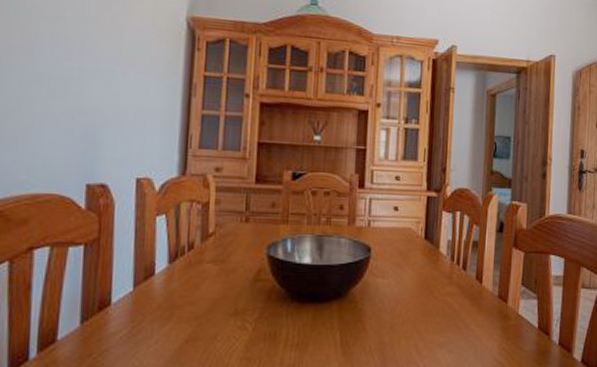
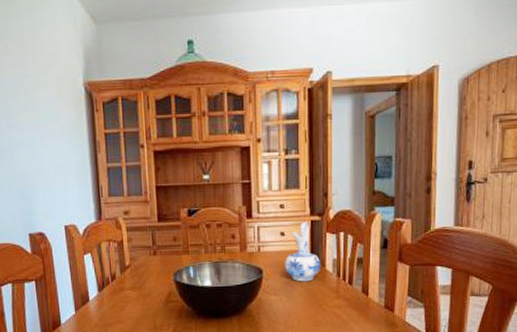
ceramic pitcher: none [395,197,435,264] -> present [284,222,321,282]

